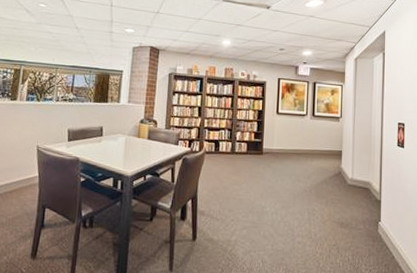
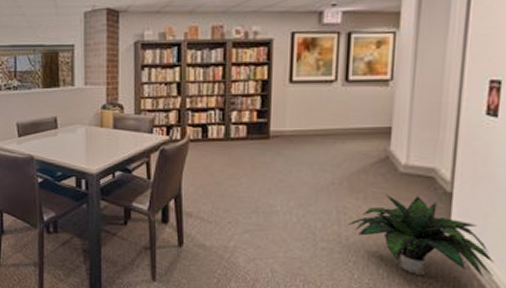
potted plant: none [315,200,409,266] -> present [347,194,494,278]

